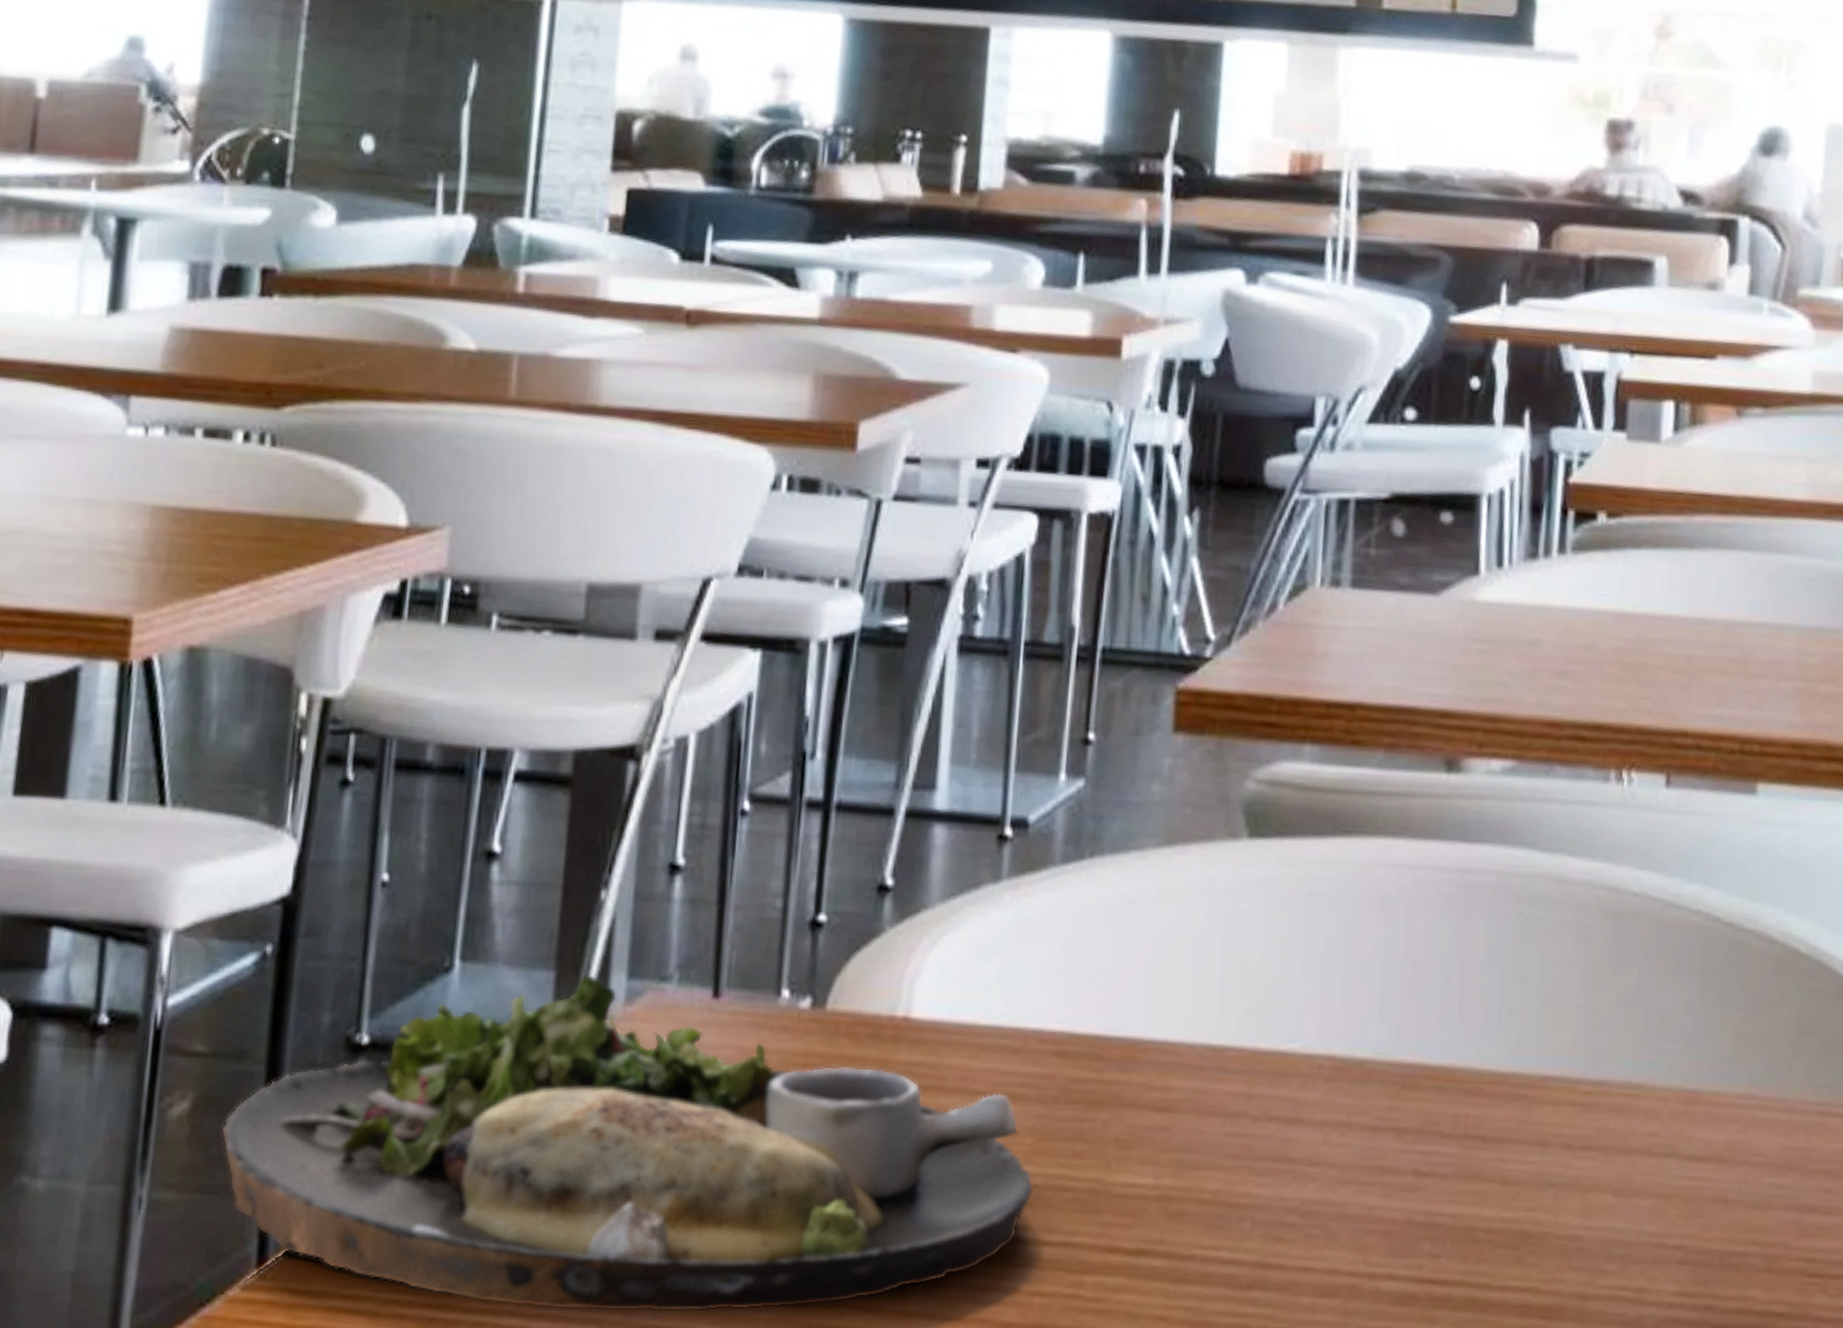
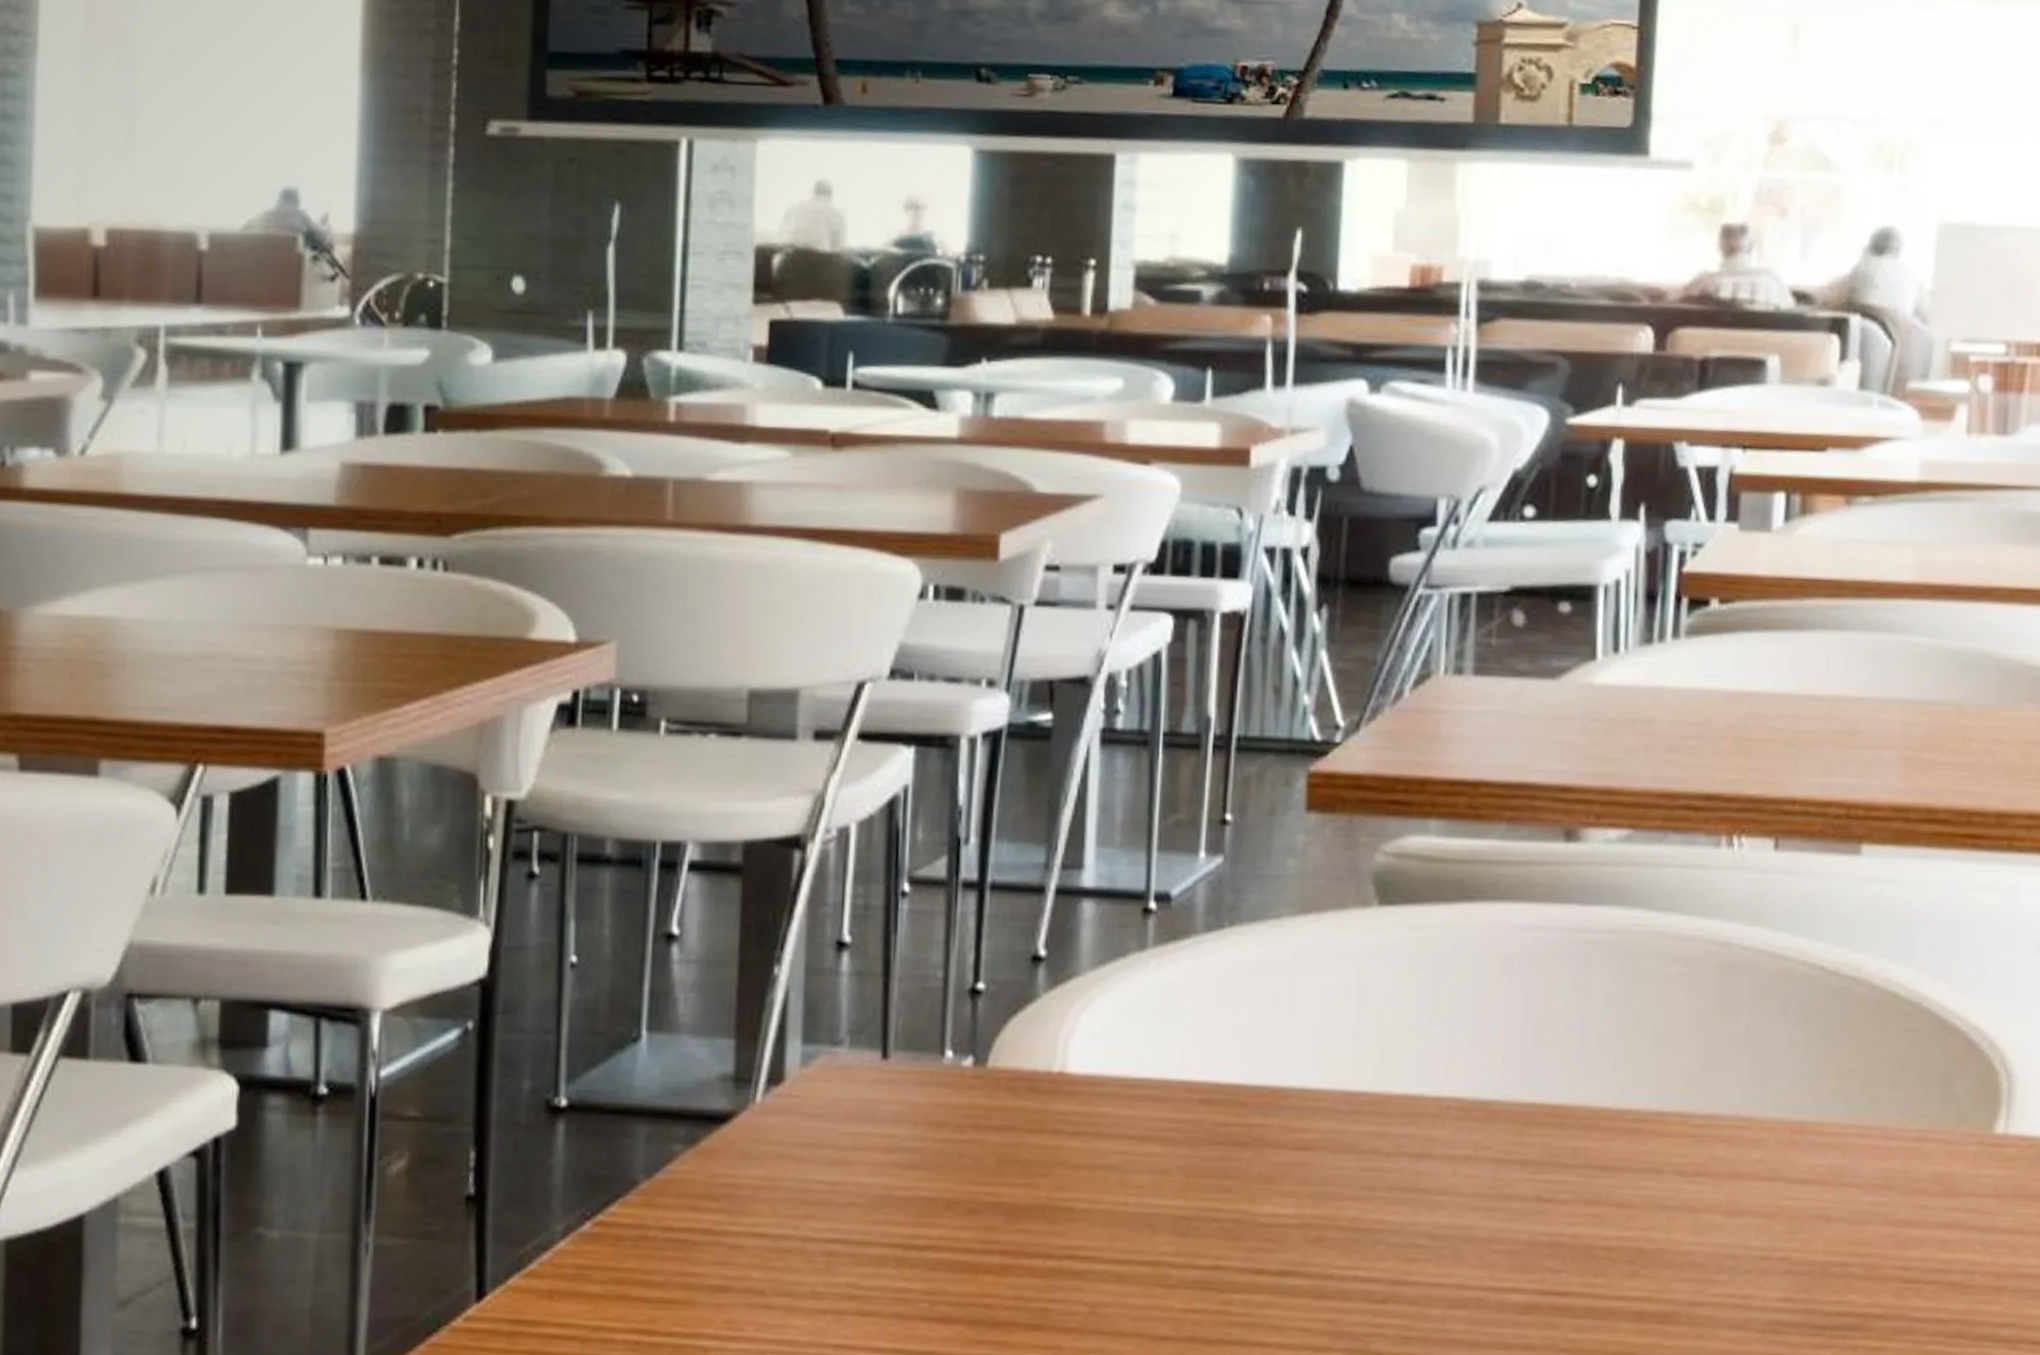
dinner plate: present [221,973,1034,1313] -> none [436,1040,1184,1334]

